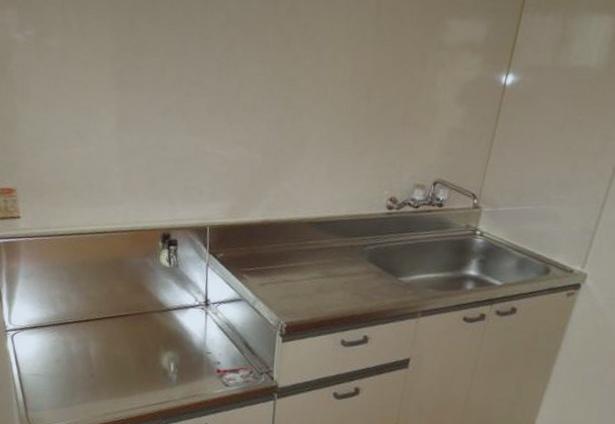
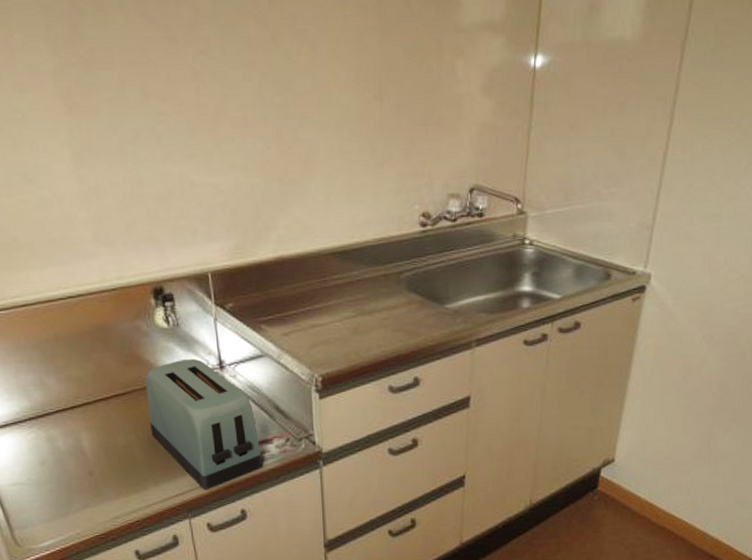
toaster: none [143,294,229,403] -> present [145,358,264,489]

